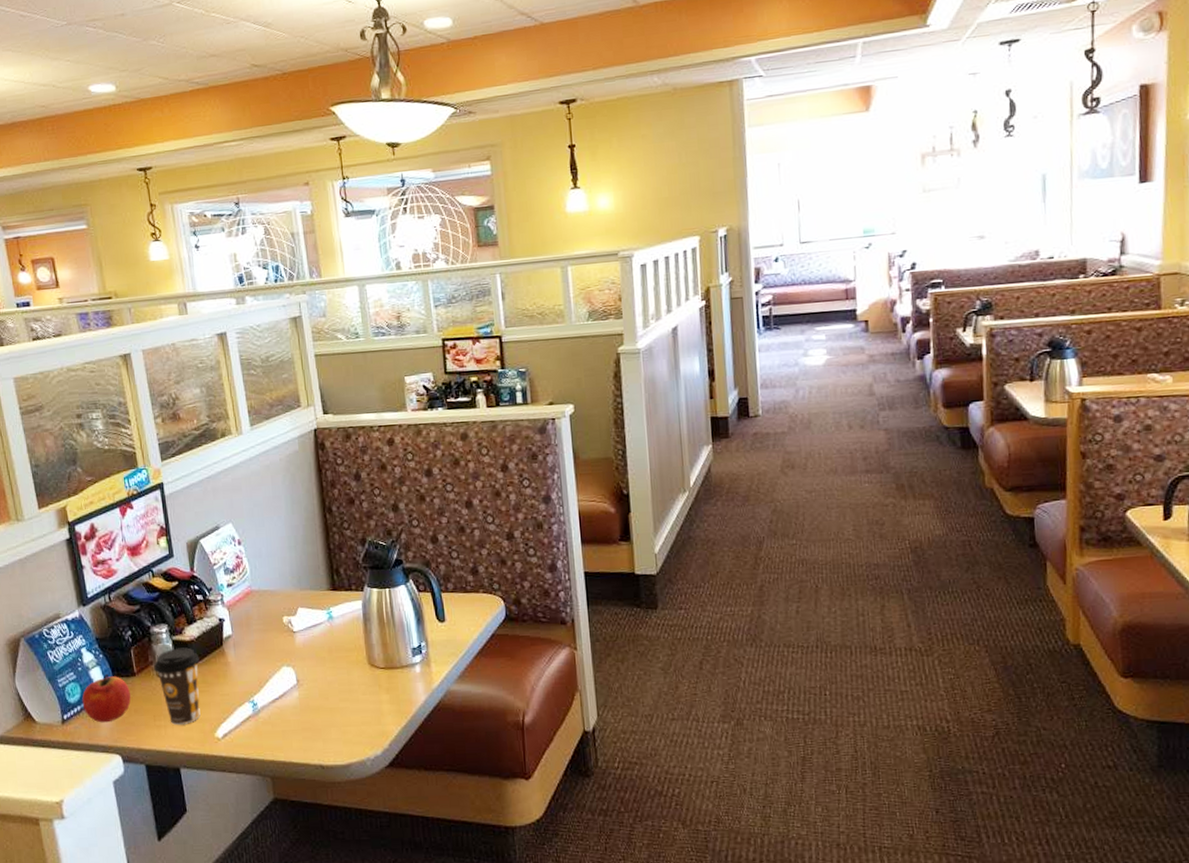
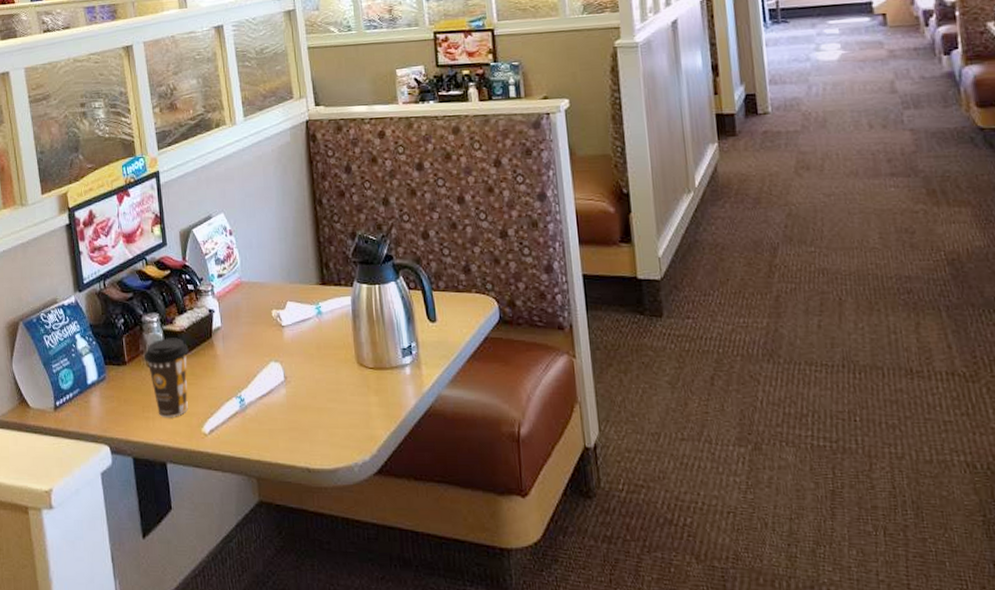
fruit: present [82,674,131,723] -> none [74,362,122,411]

